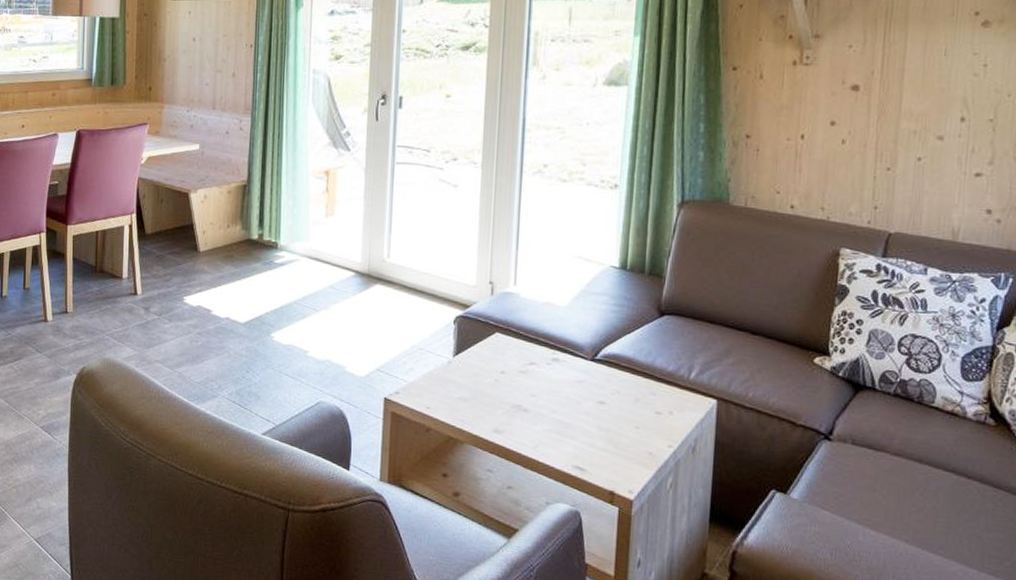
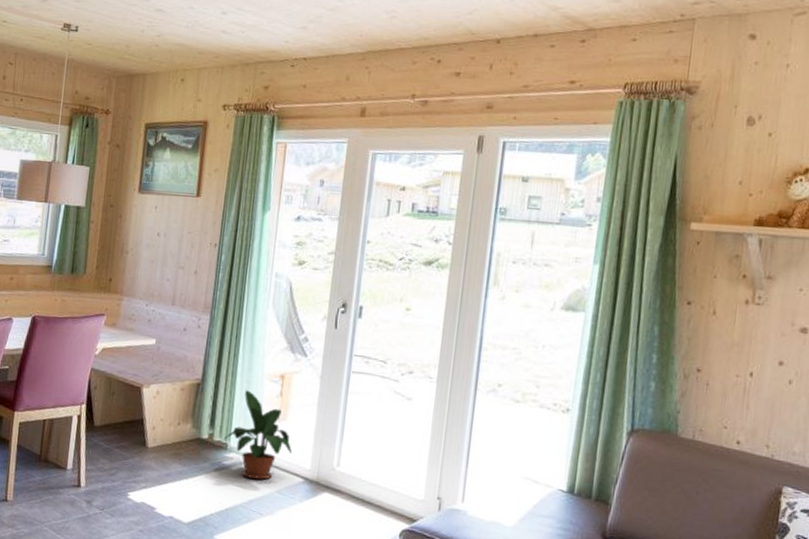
potted plant: none [270,188,343,276] -> present [220,390,293,480]

